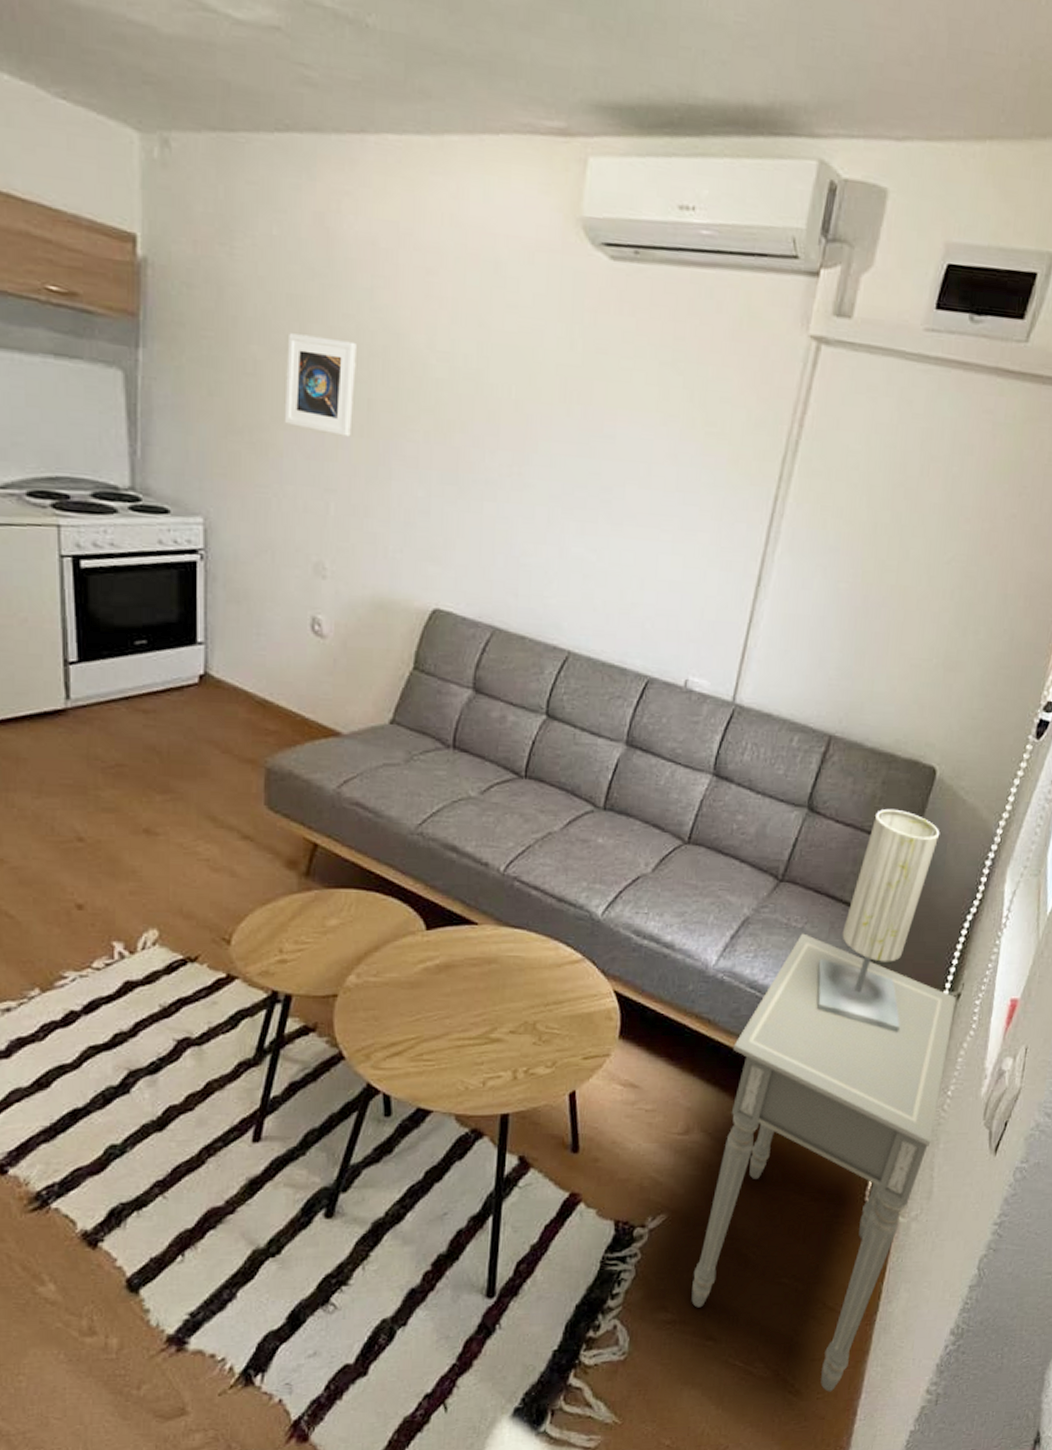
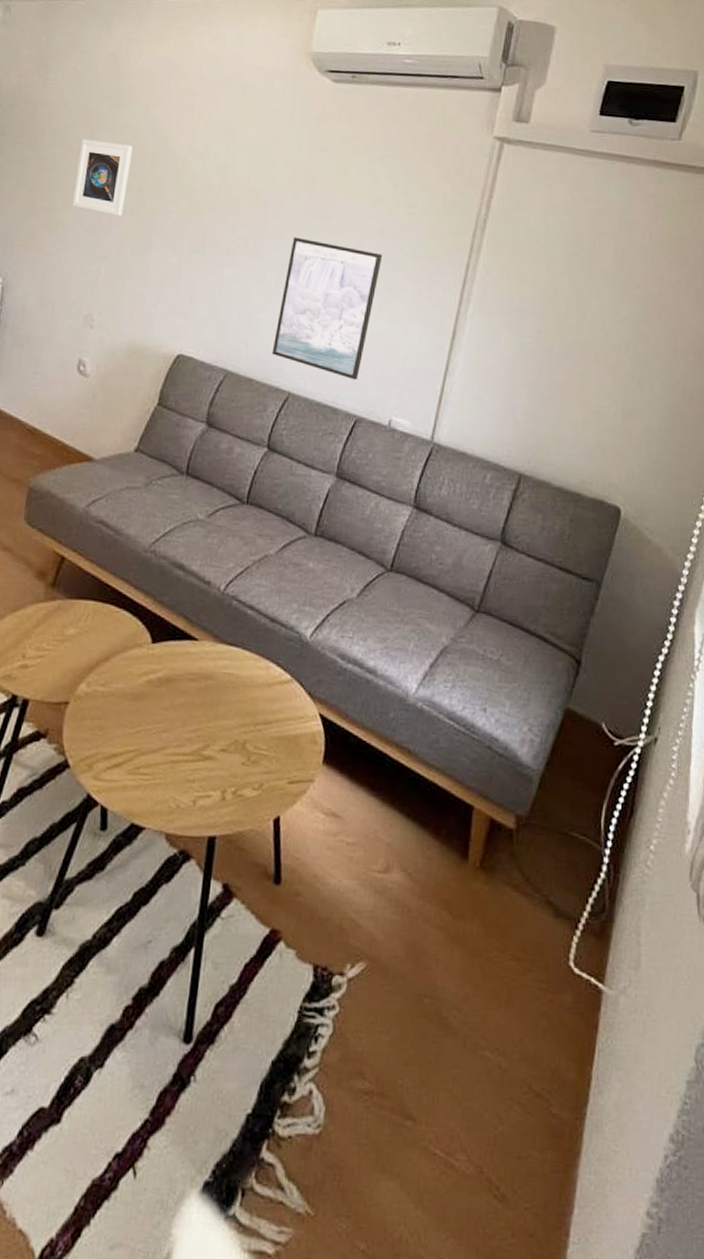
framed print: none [546,463,676,636] -> present [271,237,383,381]
side table: present [691,933,956,1392] -> none [389,665,653,1202]
table lamp: present [817,808,940,1033] -> none [514,545,628,777]

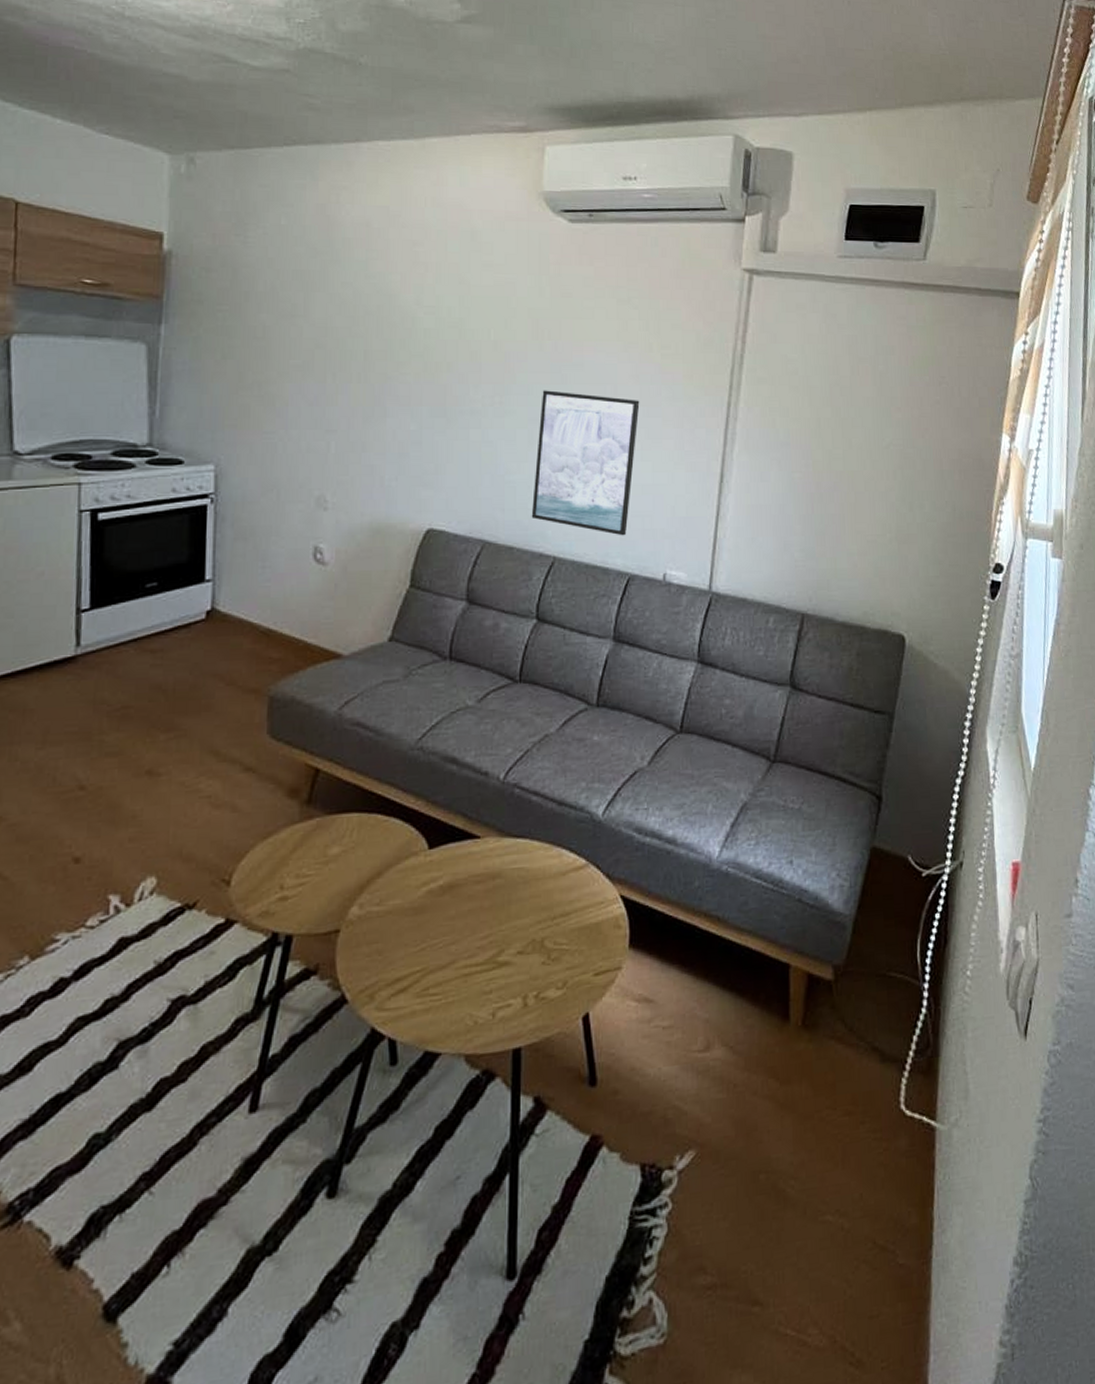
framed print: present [72,139,133,216] -> none [289,302,354,384]

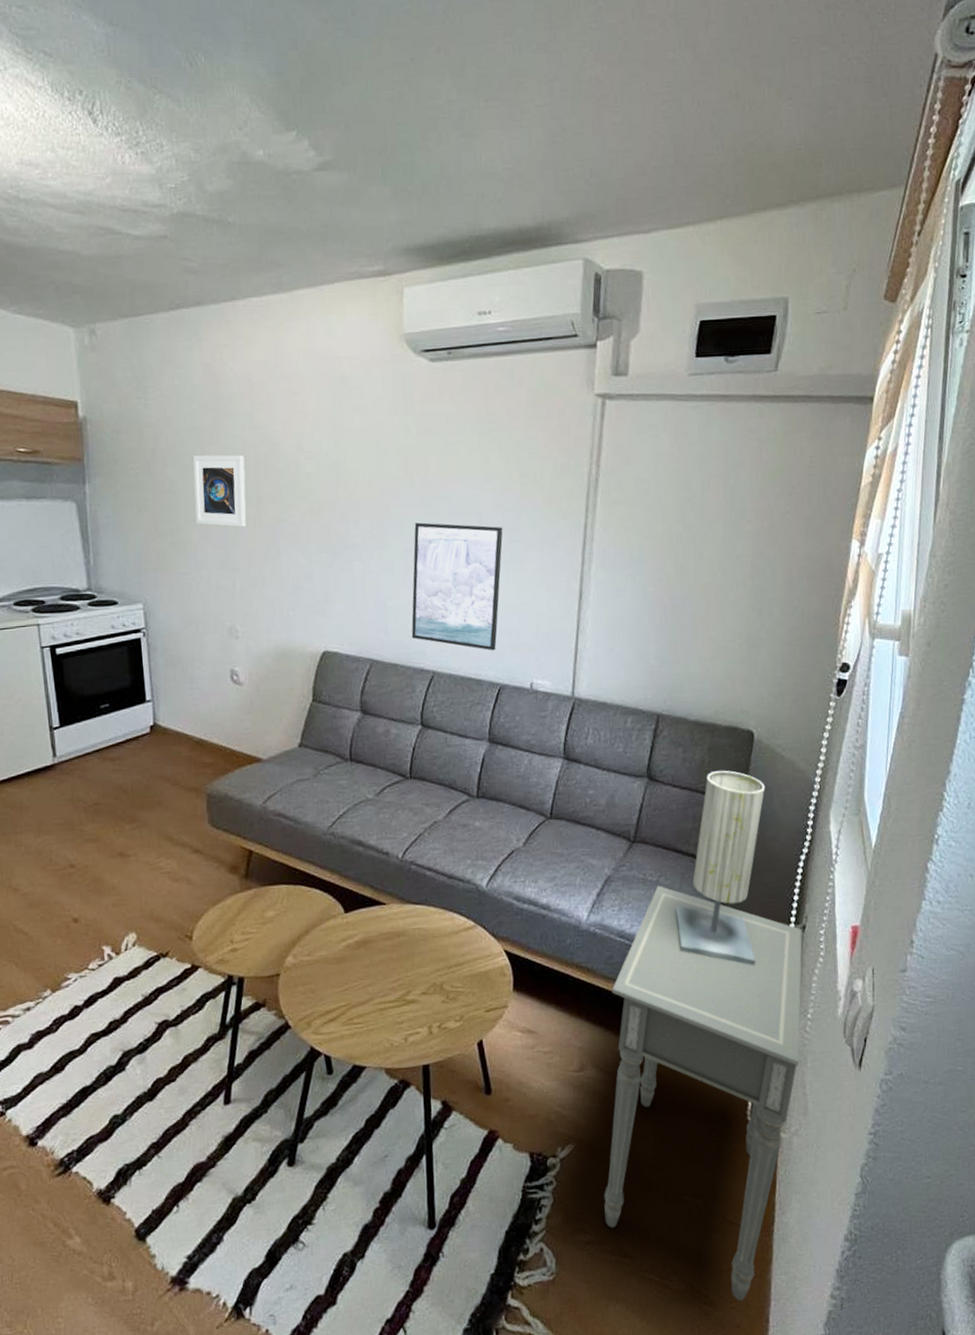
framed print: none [289,302,354,384] -> present [193,455,247,527]
side table: none [730,814,960,1358] -> present [604,885,802,1301]
table lamp: none [820,679,918,912] -> present [675,770,766,966]

